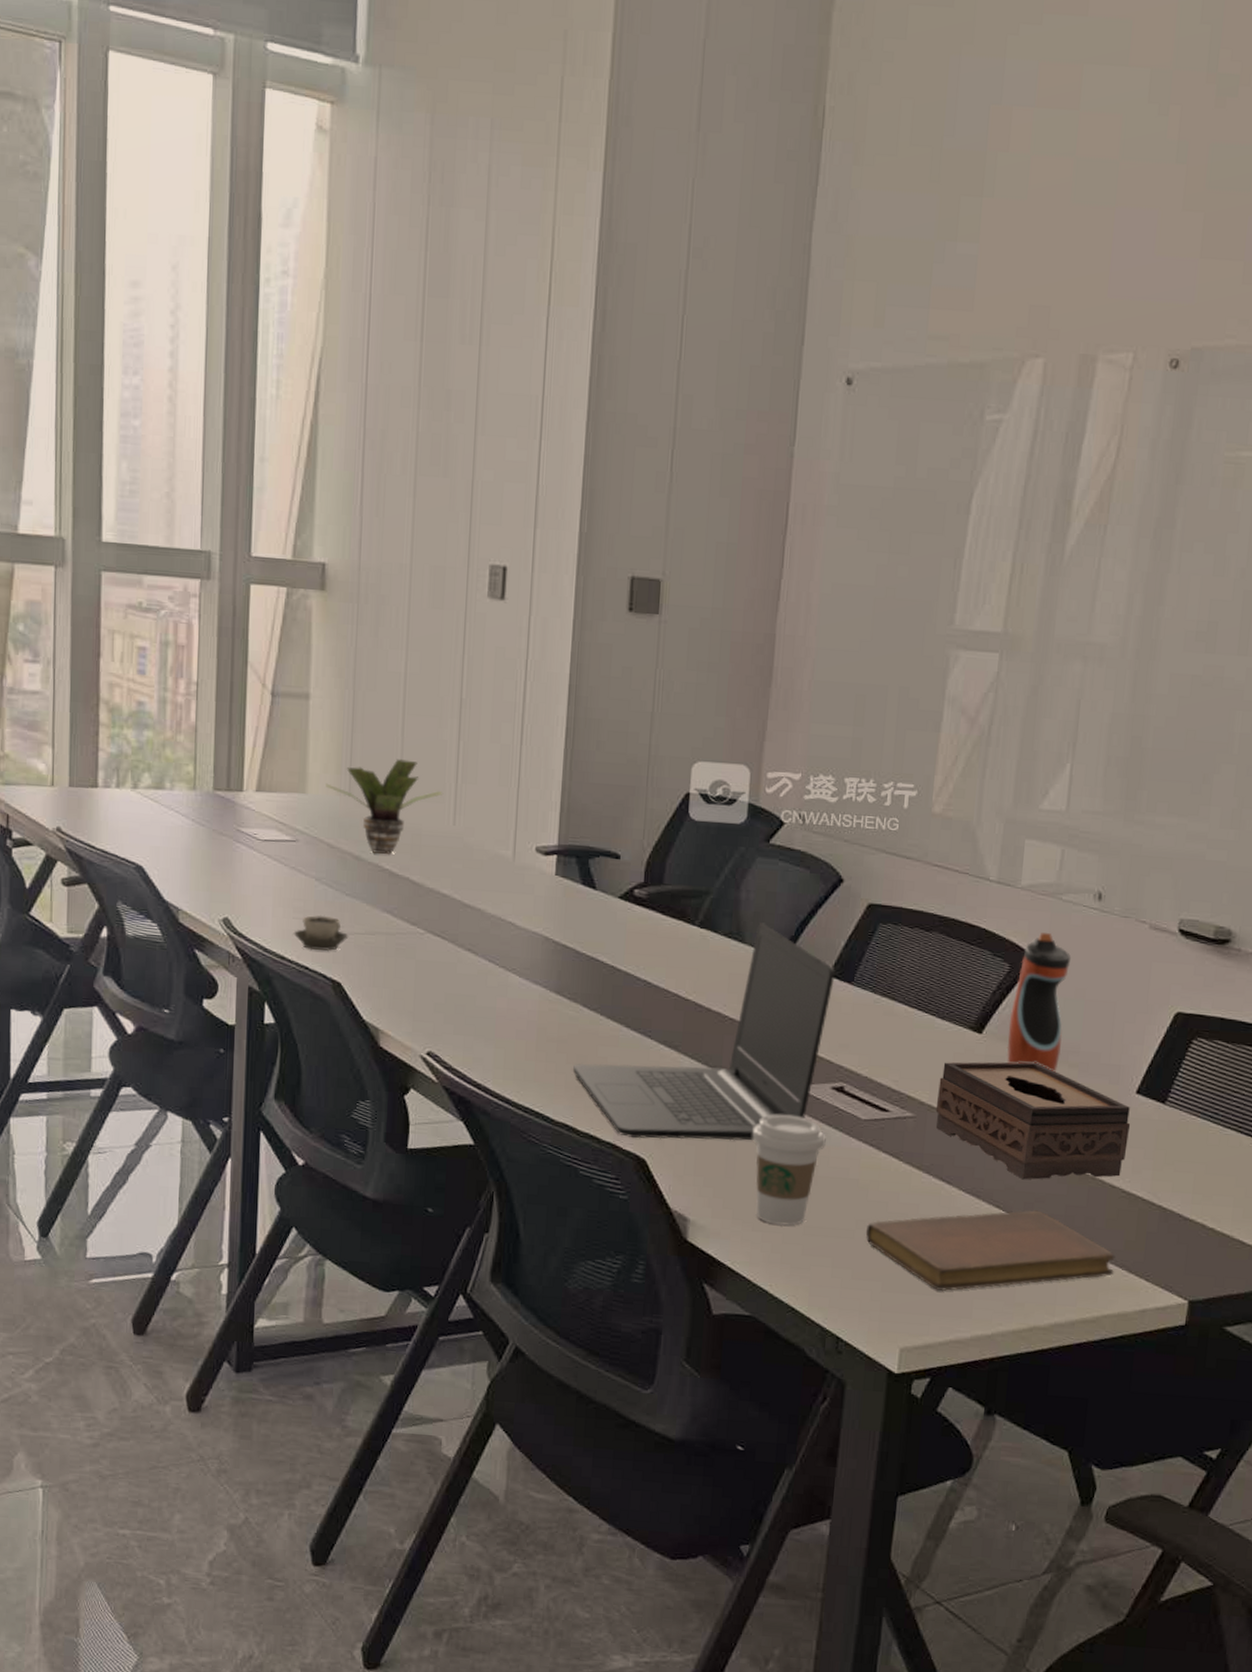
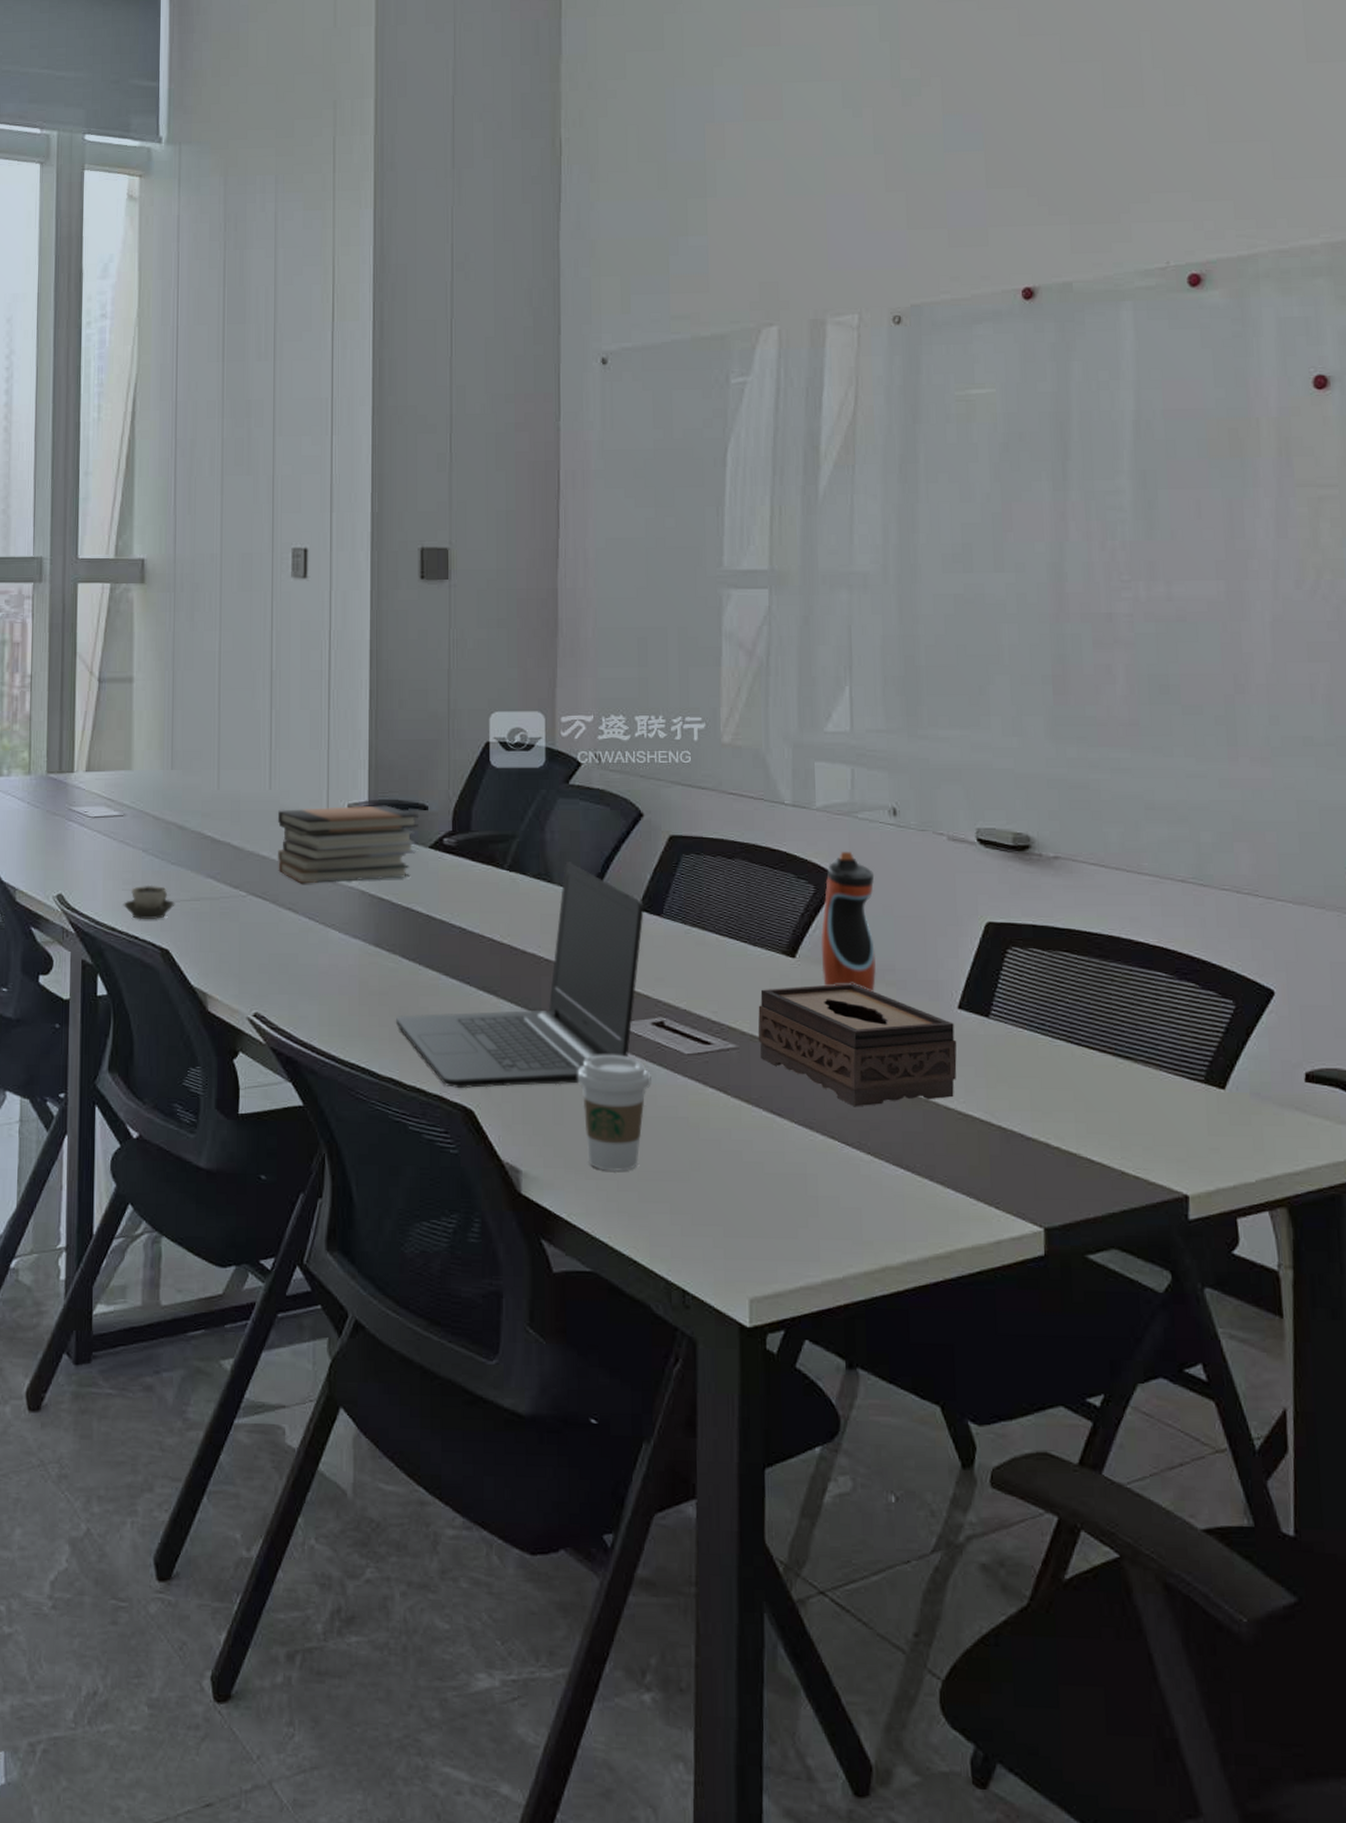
potted plant: present [326,759,444,854] -> none [150,731,259,821]
book stack: none [459,847,611,927] -> present [277,805,420,884]
notebook: present [865,1210,1115,1292] -> none [701,1139,962,1234]

